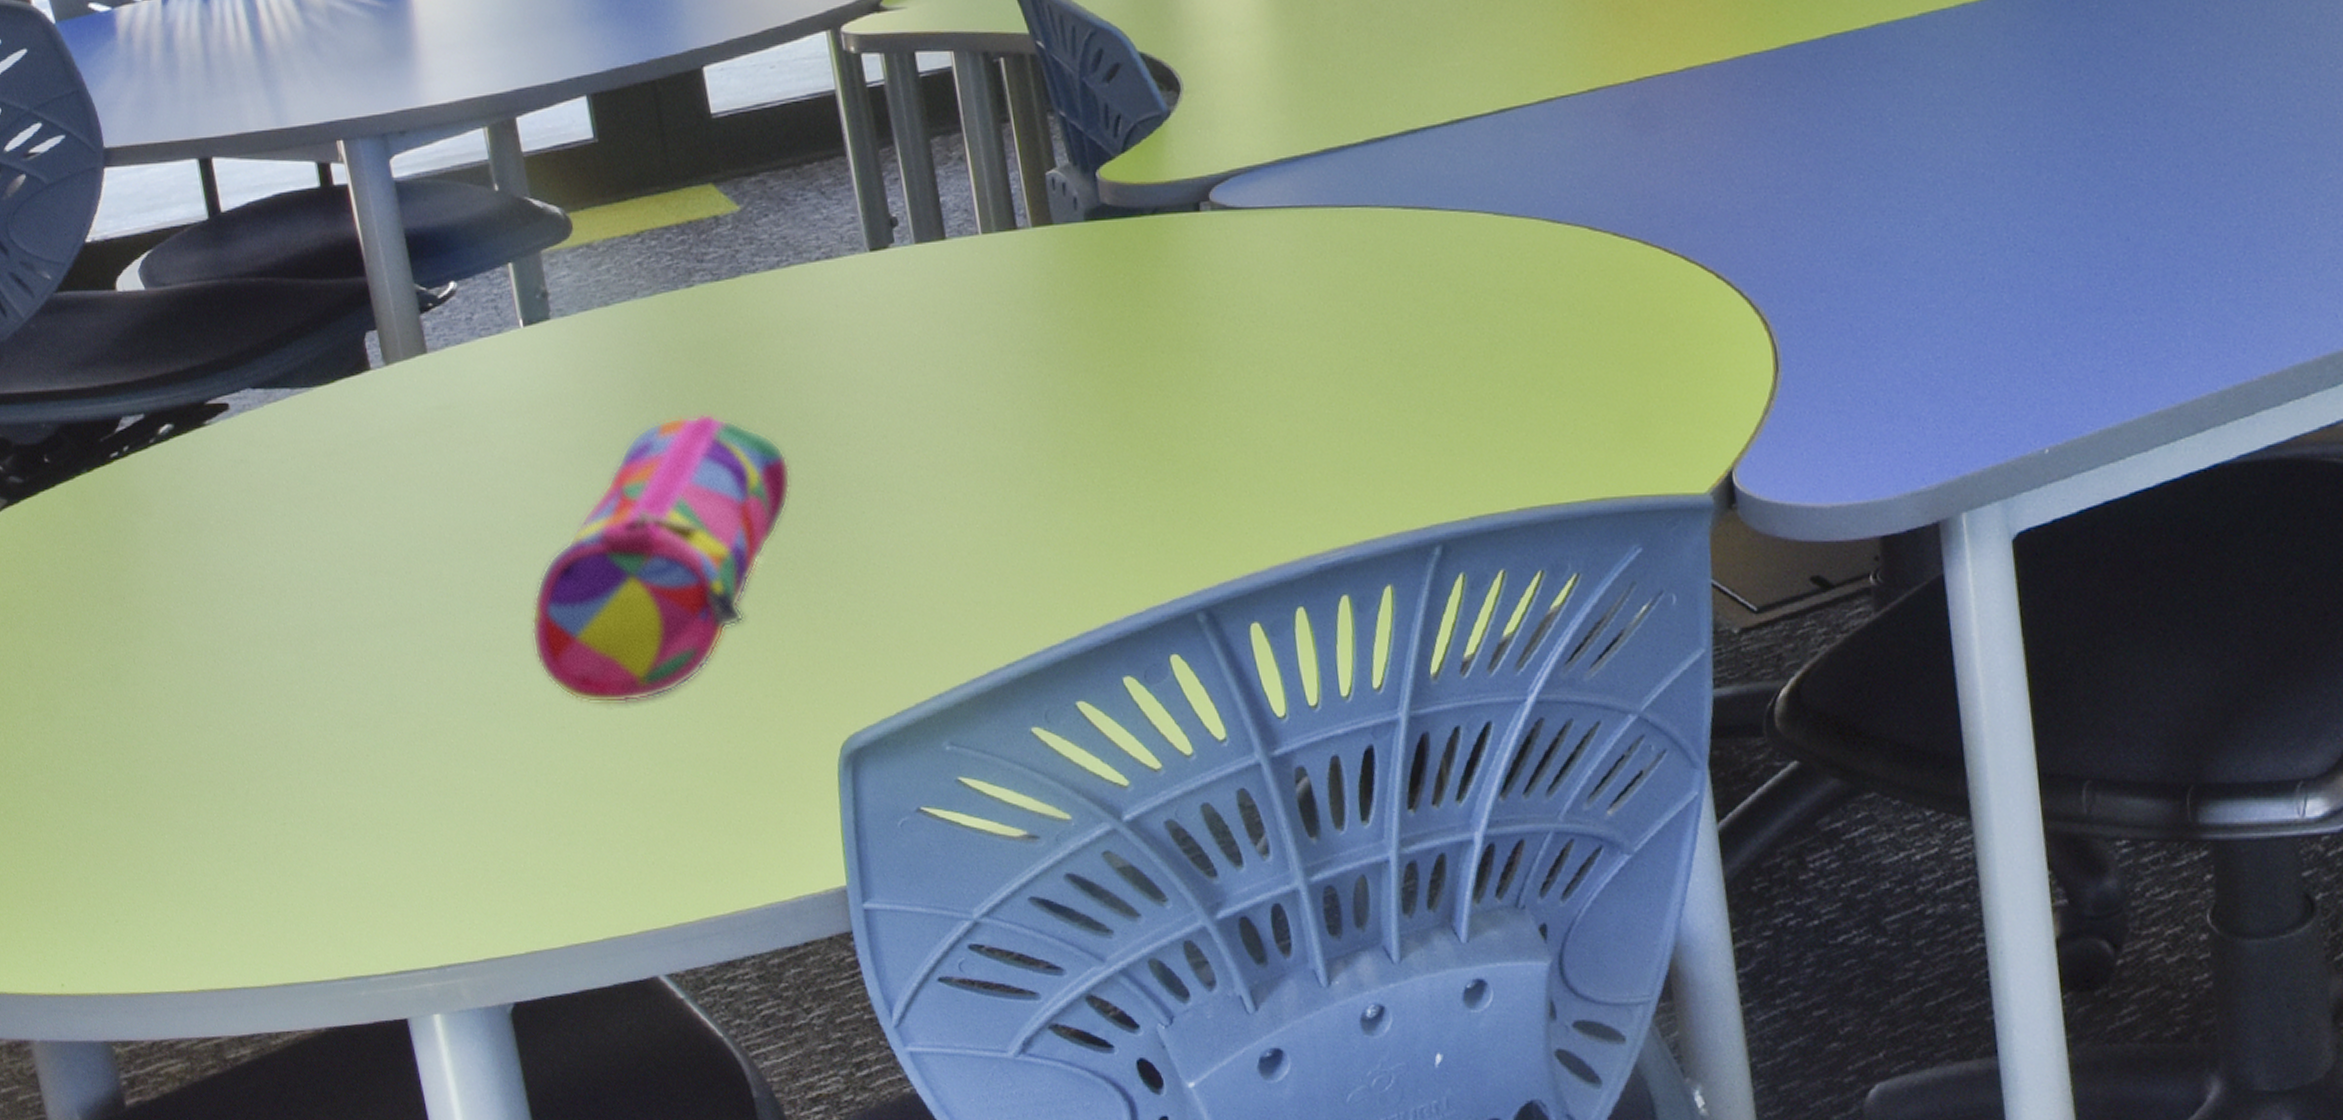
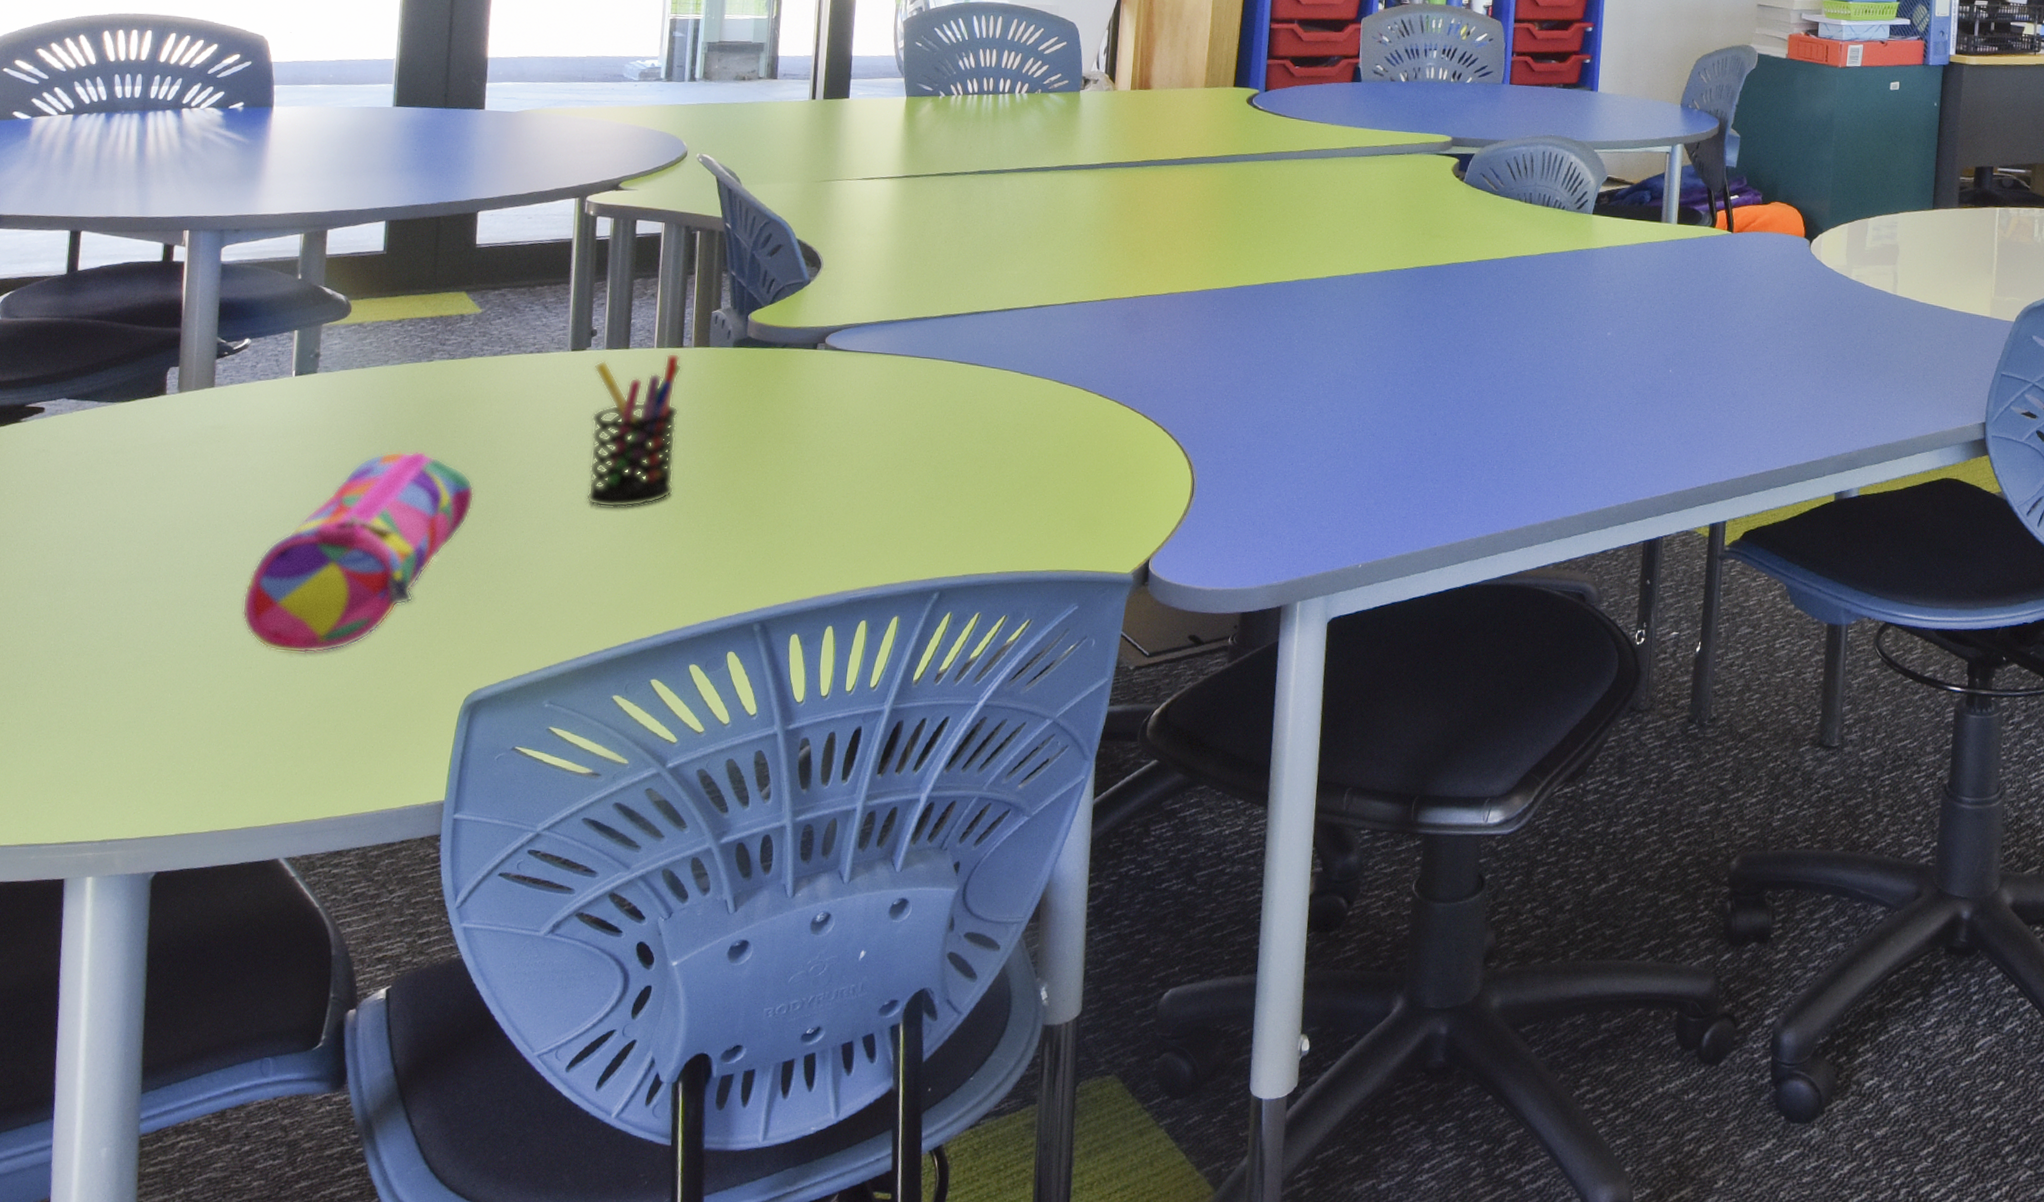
pen holder: none [904,238,1049,468] -> present [586,352,683,509]

